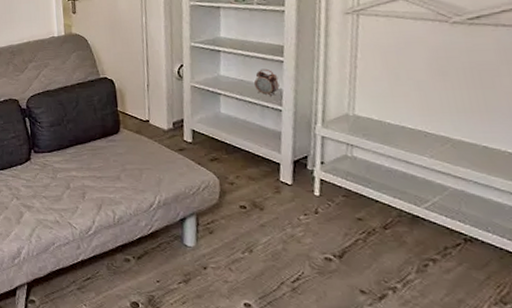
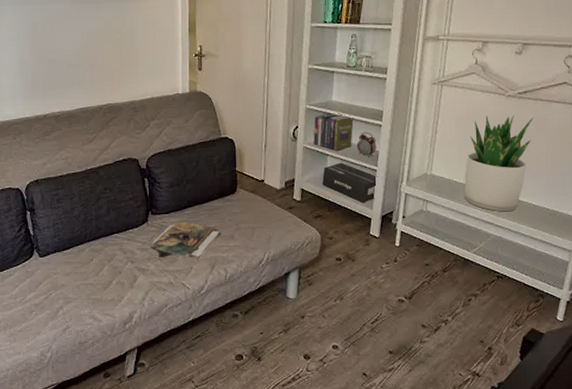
magazine: none [34,160,107,197] -> present [150,221,221,258]
books: none [201,49,249,91] -> present [313,112,354,152]
box: none [216,102,284,146] -> present [322,162,378,203]
planter: none [400,46,495,161] -> present [464,115,534,212]

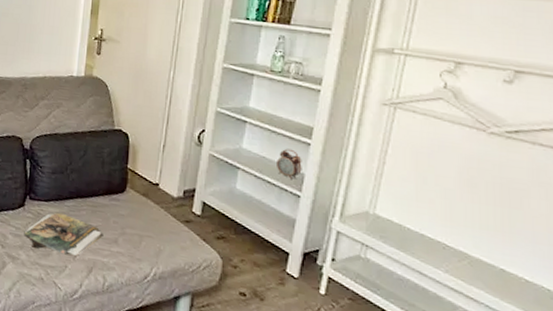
books: present [313,112,354,152] -> none [222,120,275,166]
box: present [322,162,378,203] -> none [229,179,301,233]
planter: present [464,115,534,212] -> none [420,153,529,282]

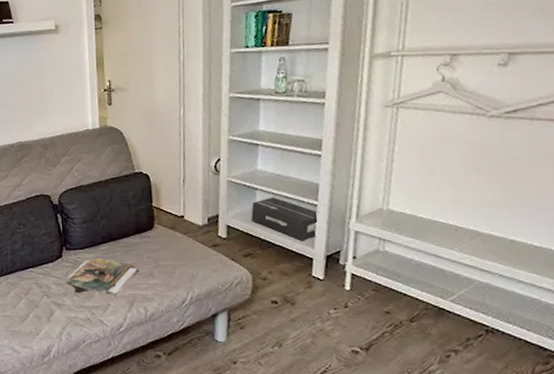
box: none [229,179,301,233] -> present [251,197,319,241]
alarm clock: present [277,148,302,179] -> none [291,163,316,191]

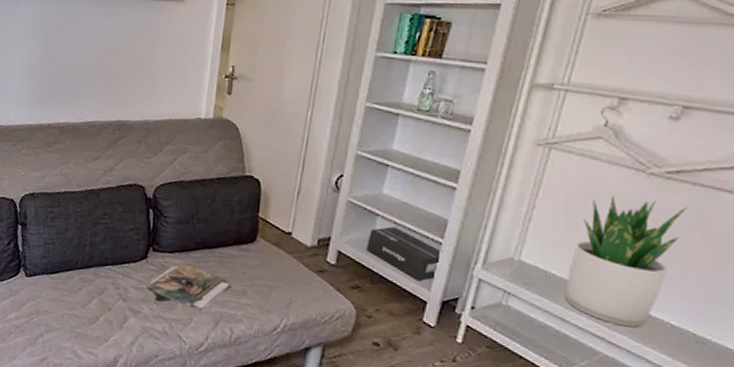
planter: none [433,139,529,254] -> present [564,195,687,328]

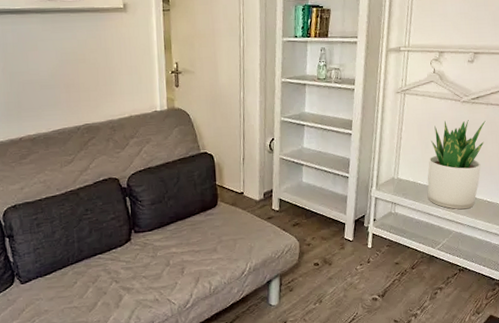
magazine: present [146,264,232,309] -> none [134,237,204,276]
box: present [366,226,443,282] -> none [298,171,350,209]

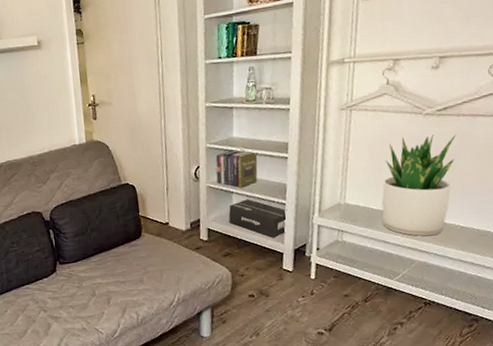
books: none [289,123,326,161] -> present [216,148,258,188]
box: none [298,171,350,209] -> present [228,199,287,238]

